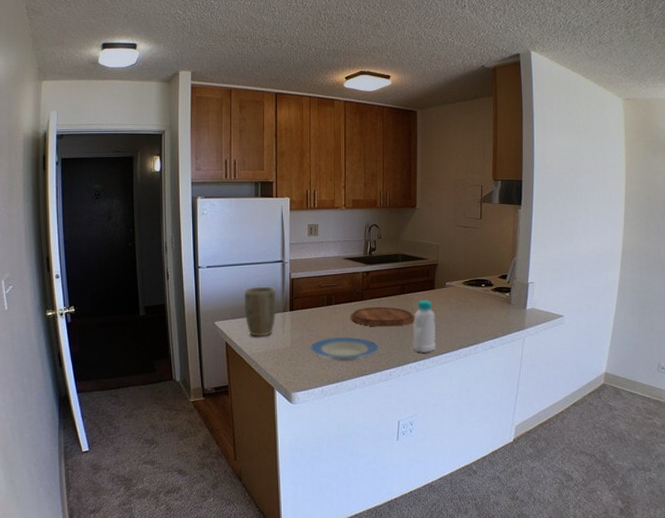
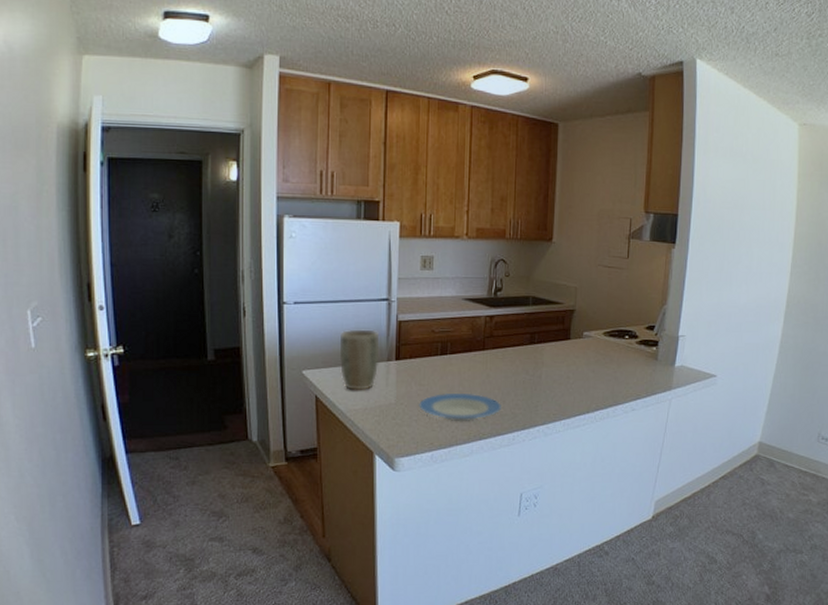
cutting board: present [350,306,414,327] -> none [468,358,545,383]
bottle: present [413,300,437,354] -> none [541,352,570,415]

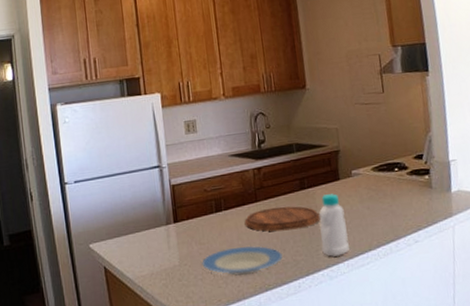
plant pot: present [339,329,380,390] -> none [120,196,159,257]
cutting board: none [468,358,545,383] -> present [244,206,320,232]
bottle: none [541,352,570,415] -> present [319,193,351,257]

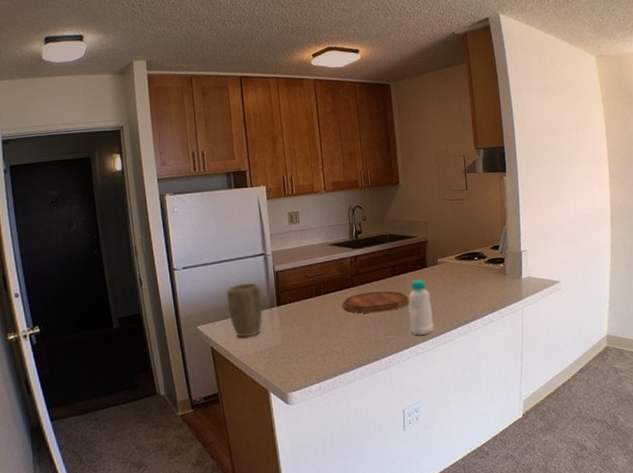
plant pot: none [120,196,159,257] -> present [226,282,264,338]
plate: present [200,245,283,276] -> none [301,326,375,354]

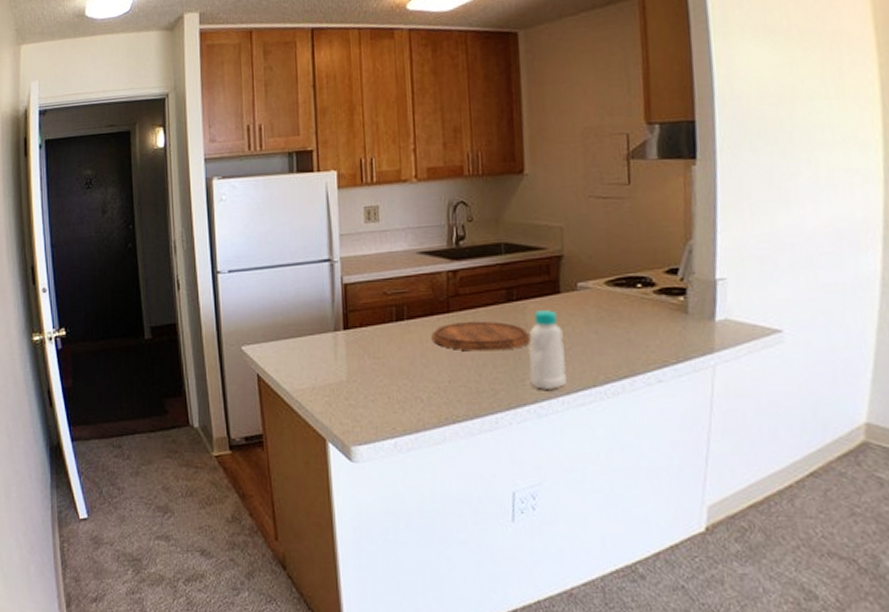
plant pot: present [226,282,264,338] -> none [280,295,326,367]

